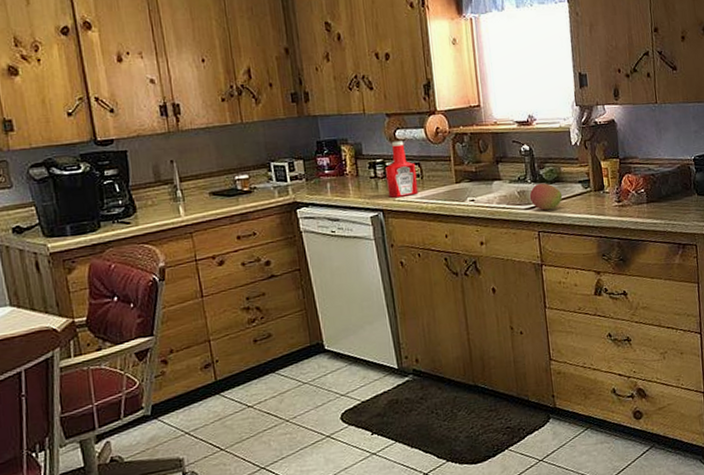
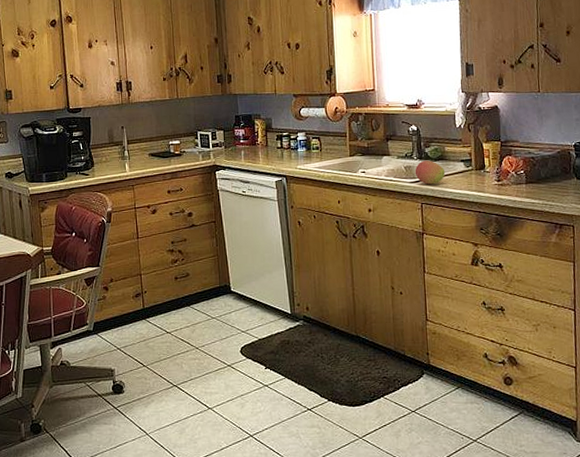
ketchup bottle: present [385,141,419,198] -> none [290,118,317,166]

